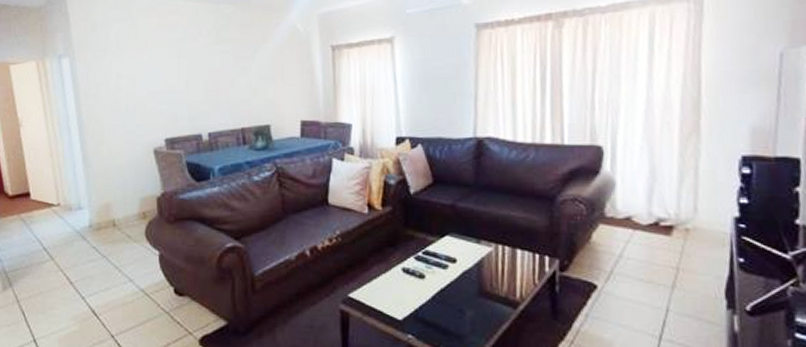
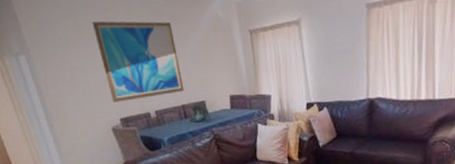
wall art: none [150,25,247,119] -> present [92,21,184,103]

